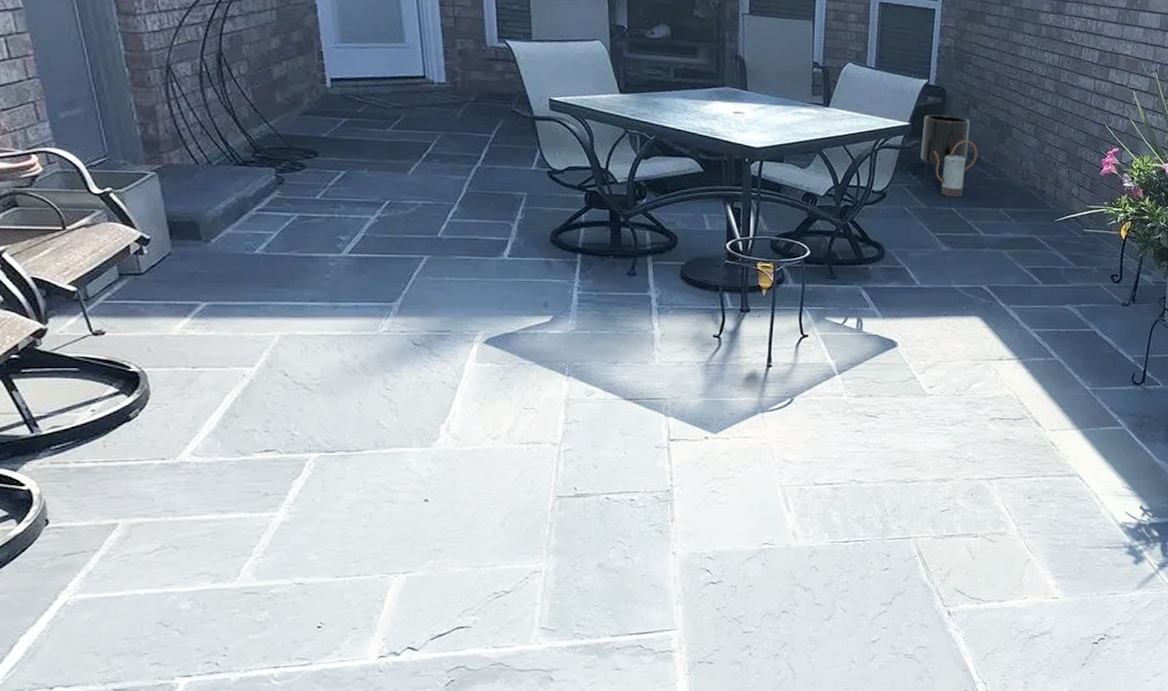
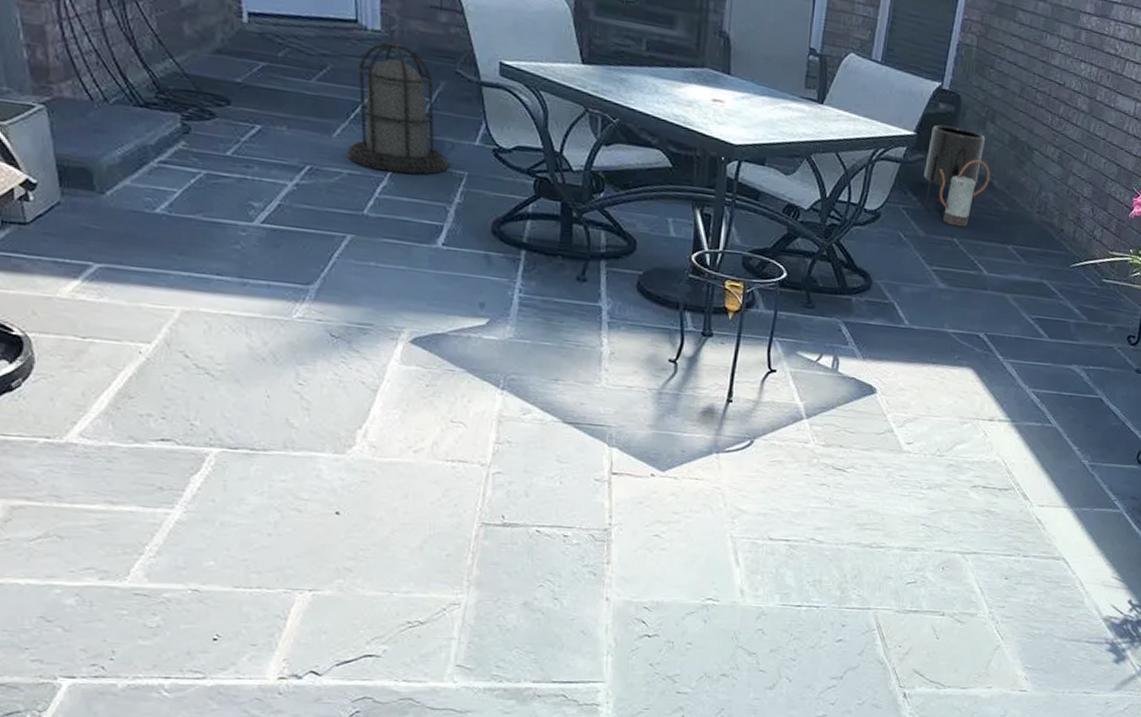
lantern: none [421,91,509,200] -> present [347,41,448,175]

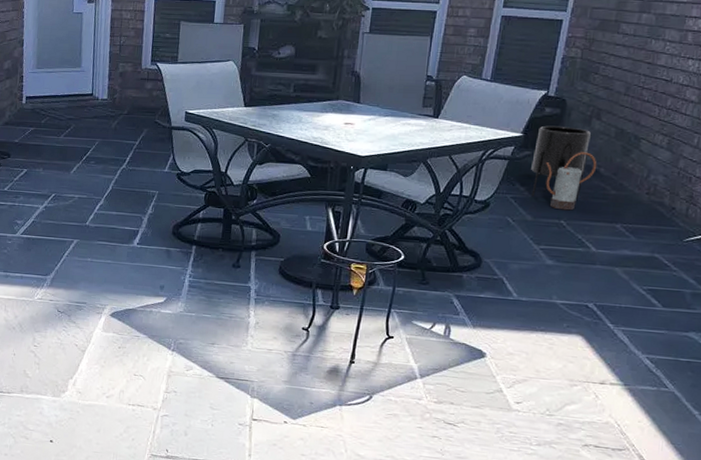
lantern: present [347,41,448,175] -> none [79,105,146,195]

